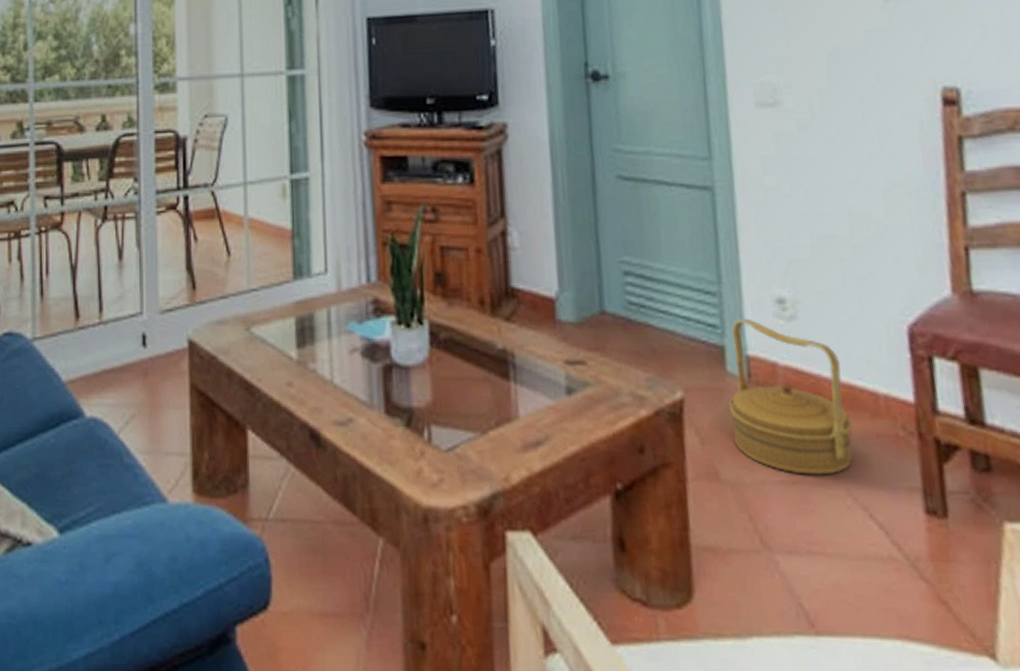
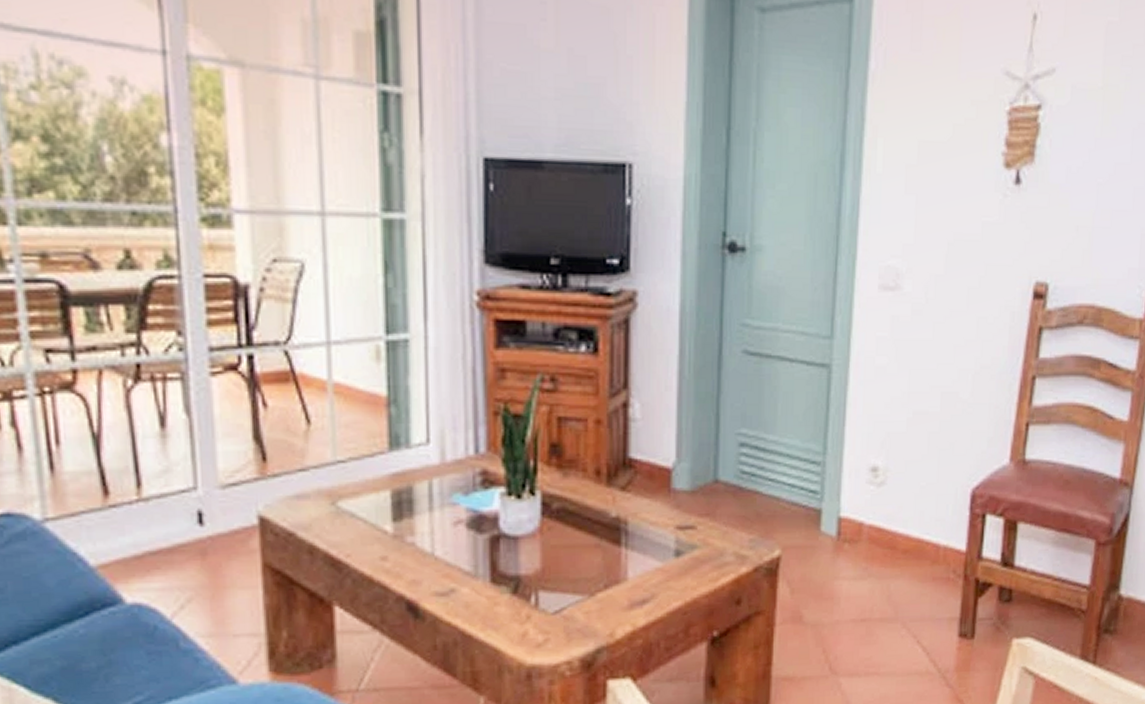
basket: present [728,319,854,475] -> none [818,486,917,614]

